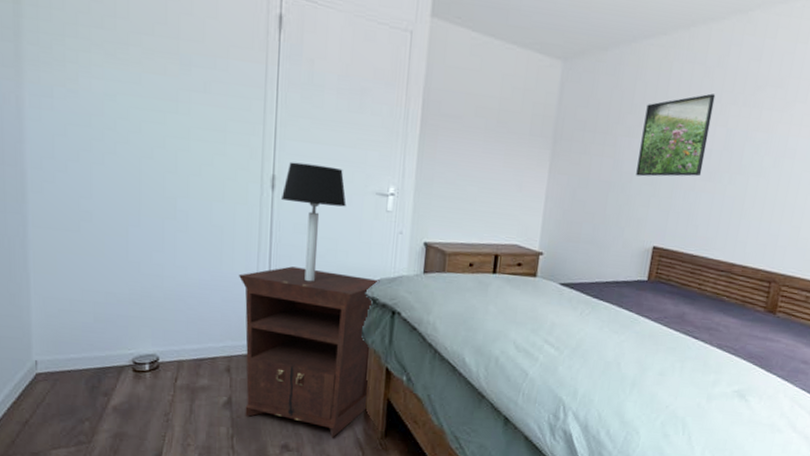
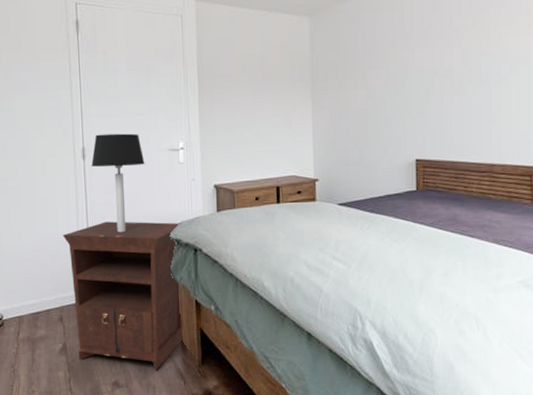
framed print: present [636,93,716,177] -> none [387,21,447,101]

